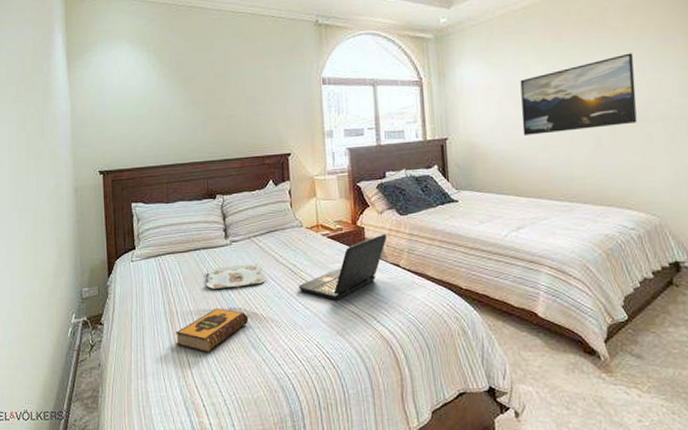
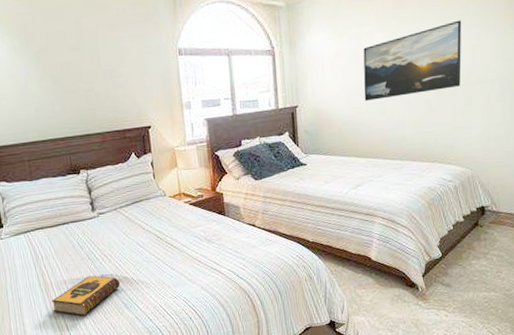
serving tray: present [206,264,267,289] -> none [77,233,135,259]
laptop: present [299,233,387,301] -> none [165,197,244,261]

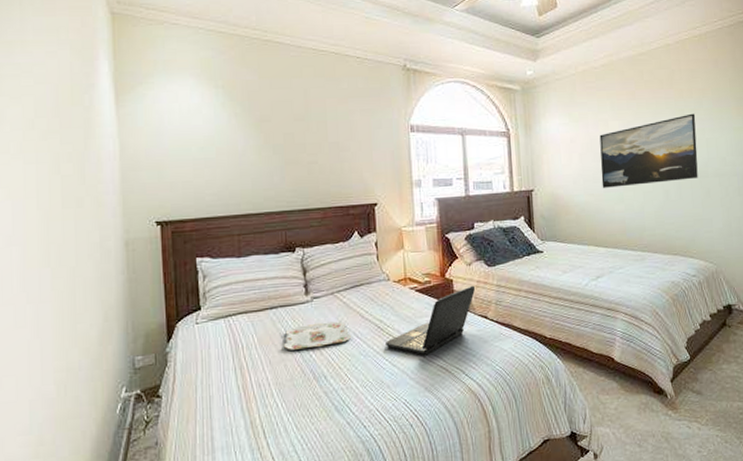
hardback book: present [52,276,121,316] -> none [249,370,332,421]
serving tray: none [77,233,135,259] -> present [284,321,352,350]
laptop: none [165,197,244,261] -> present [386,285,476,356]

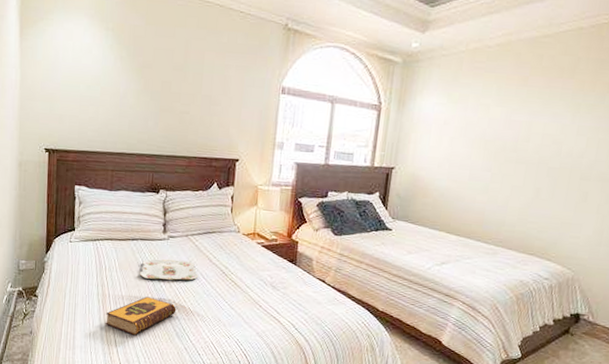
hardback book: none [249,370,332,421] -> present [105,296,177,336]
laptop: present [386,285,476,356] -> none [227,250,319,305]
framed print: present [599,113,698,188] -> none [467,109,593,180]

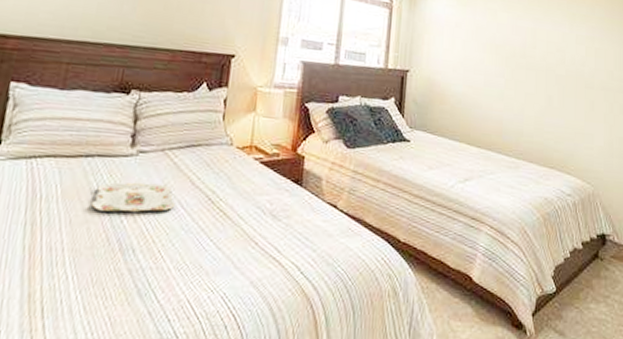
hardback book: present [105,296,177,336] -> none [30,237,141,299]

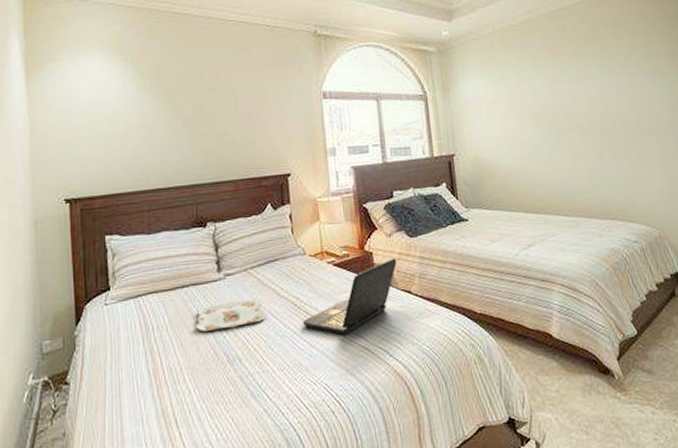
laptop: none [213,166,329,242] -> present [303,258,397,336]

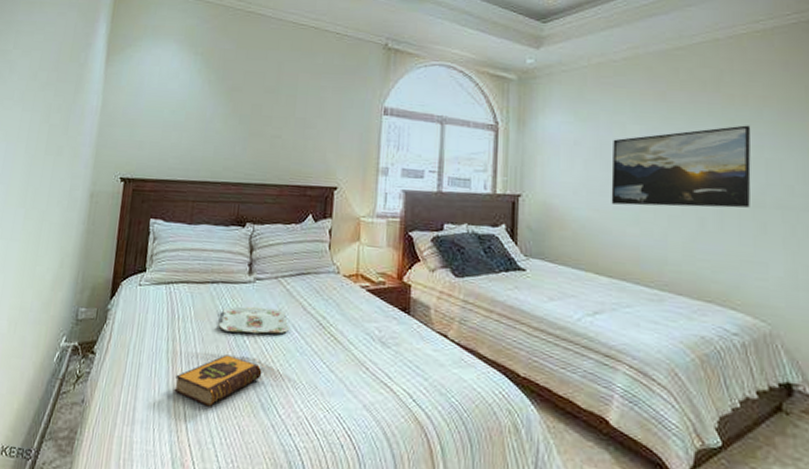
hardback book: none [160,353,247,408] -> present [174,354,262,407]
laptop: present [303,258,397,336] -> none [325,295,437,368]
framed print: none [522,68,633,150] -> present [611,125,751,208]

